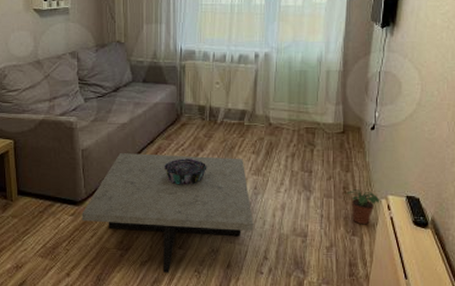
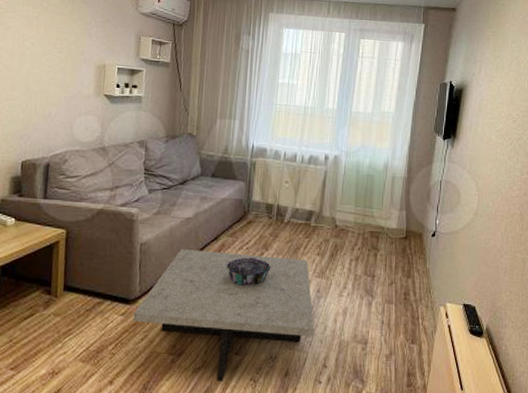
potted plant: present [346,189,380,225] -> none [407,296,439,333]

